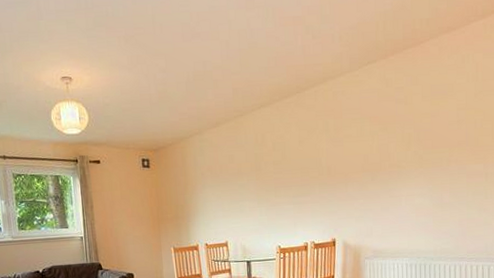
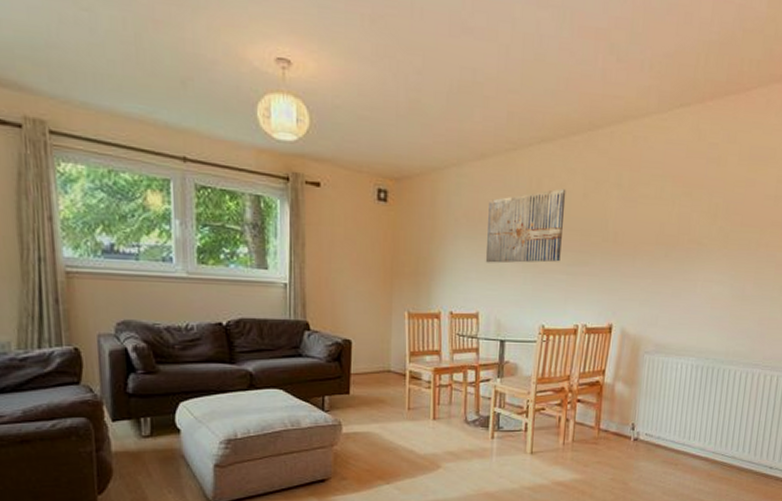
wall art: none [226,139,287,203] -> present [485,188,566,263]

